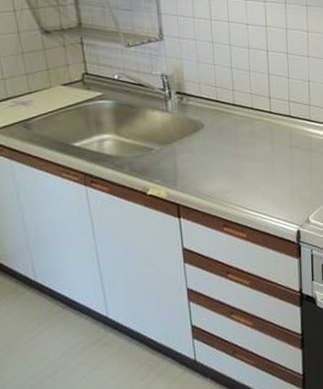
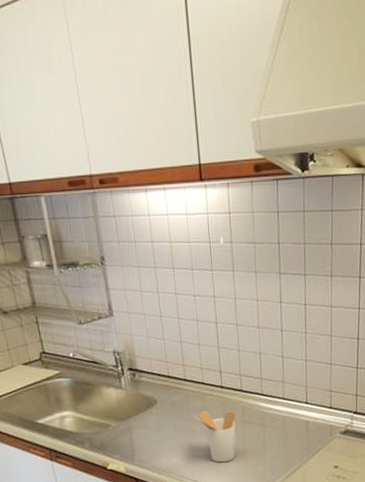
utensil holder: none [241,134,283,188] -> present [193,410,236,463]

